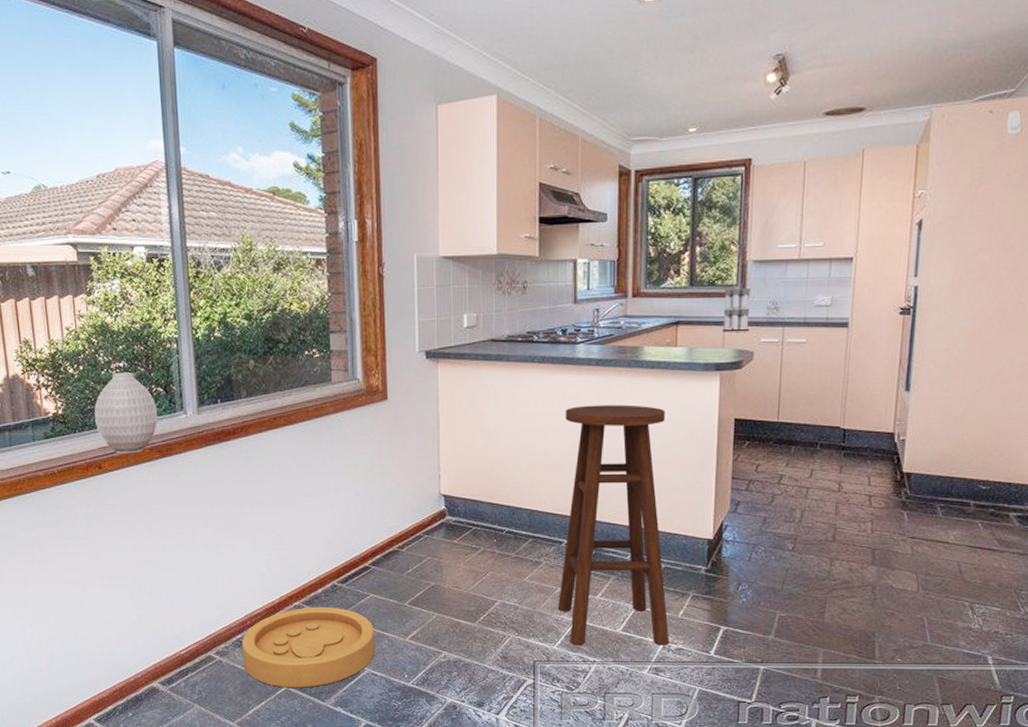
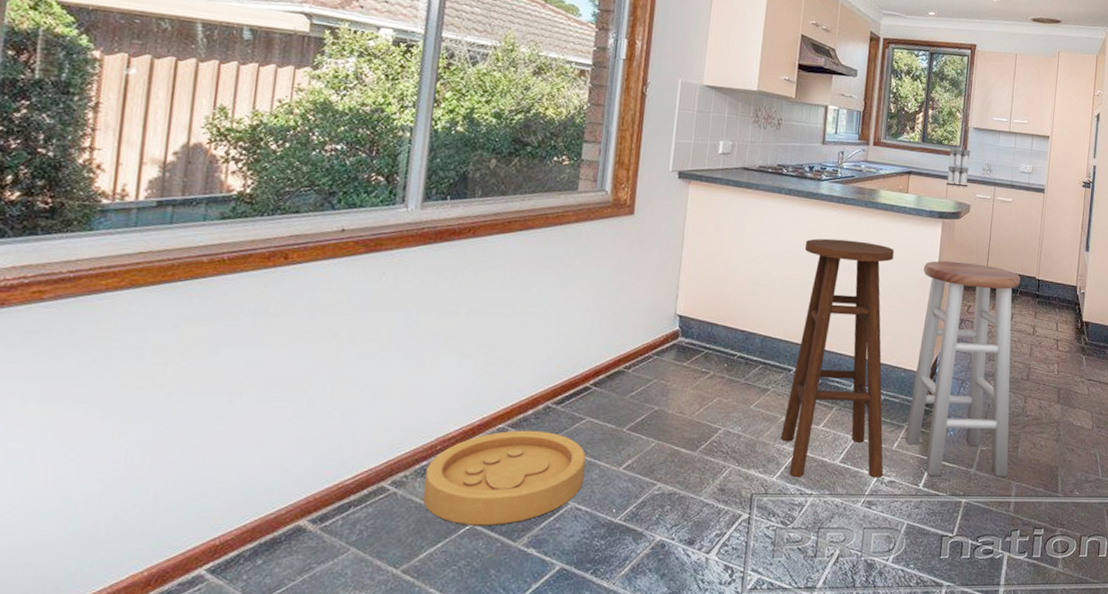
vase: present [94,373,158,454] -> none [291,155,373,246]
bar stool: none [692,417,821,644] -> present [905,261,1021,476]

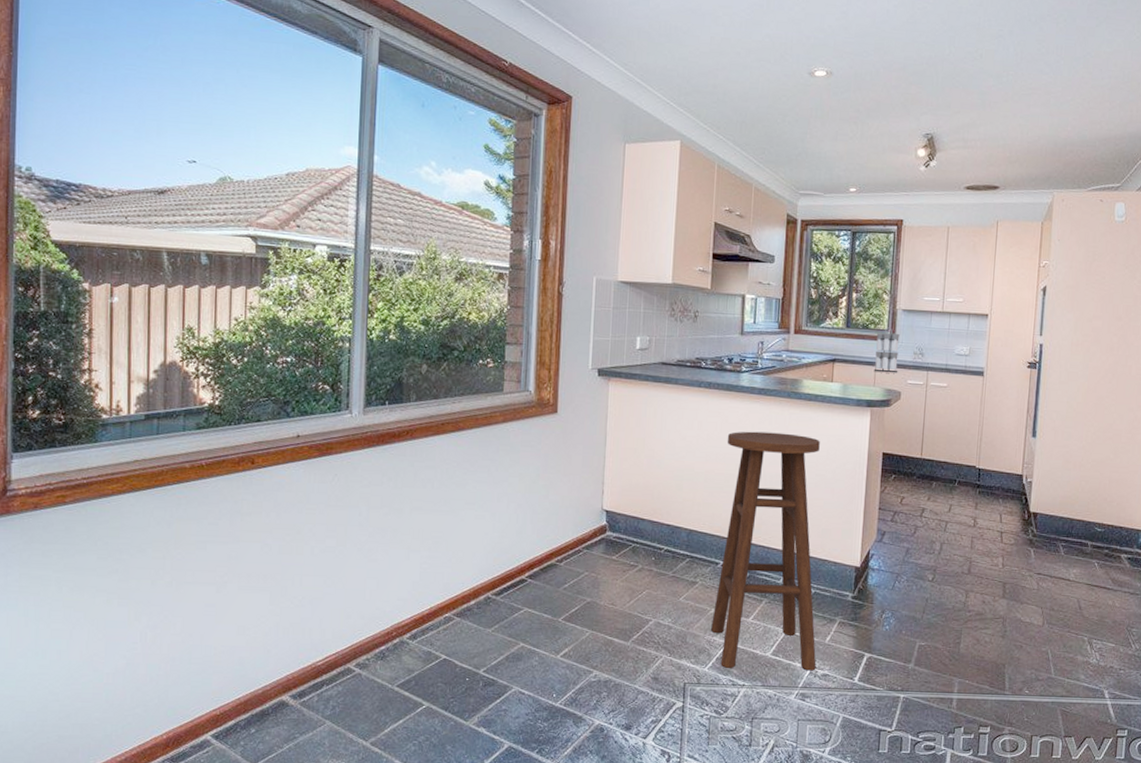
pet bowl: present [423,430,586,526] -> none [384,619,526,706]
bar stool: present [905,261,1021,476] -> none [838,451,959,672]

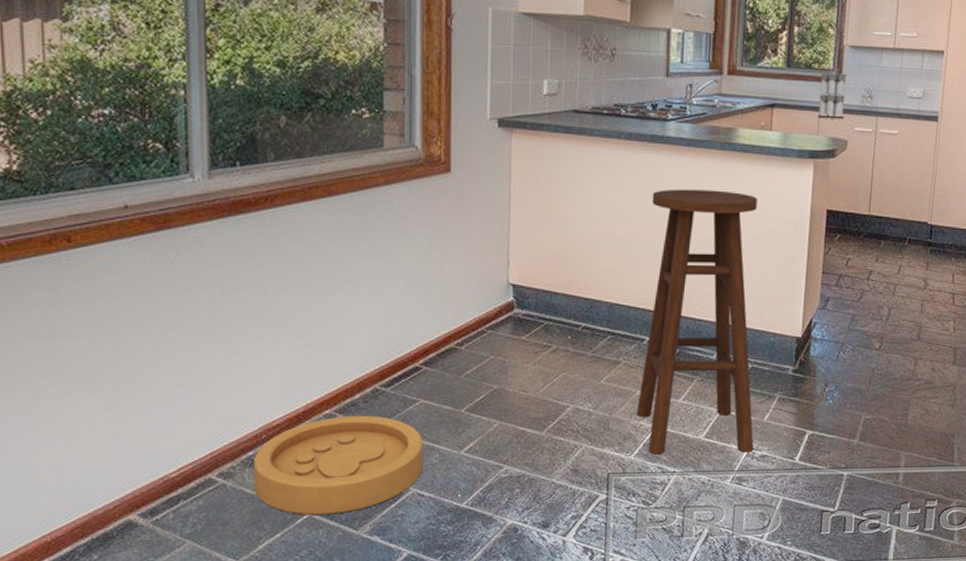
pet bowl: none [384,619,526,706] -> present [254,415,423,515]

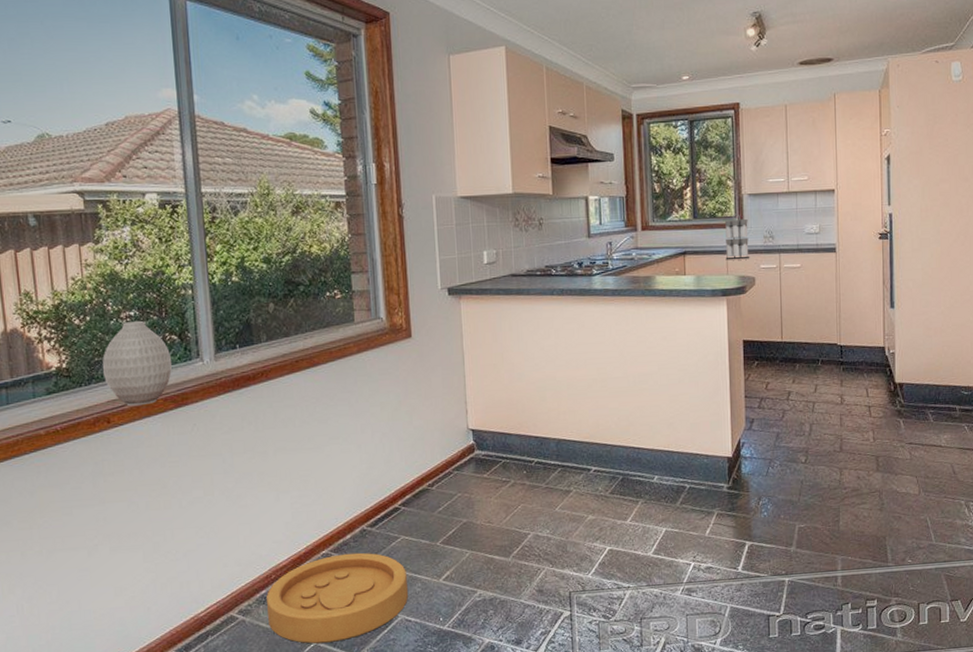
vase: none [64,121,153,225] -> present [102,321,172,407]
bar stool: present [637,189,757,454] -> none [585,331,699,572]

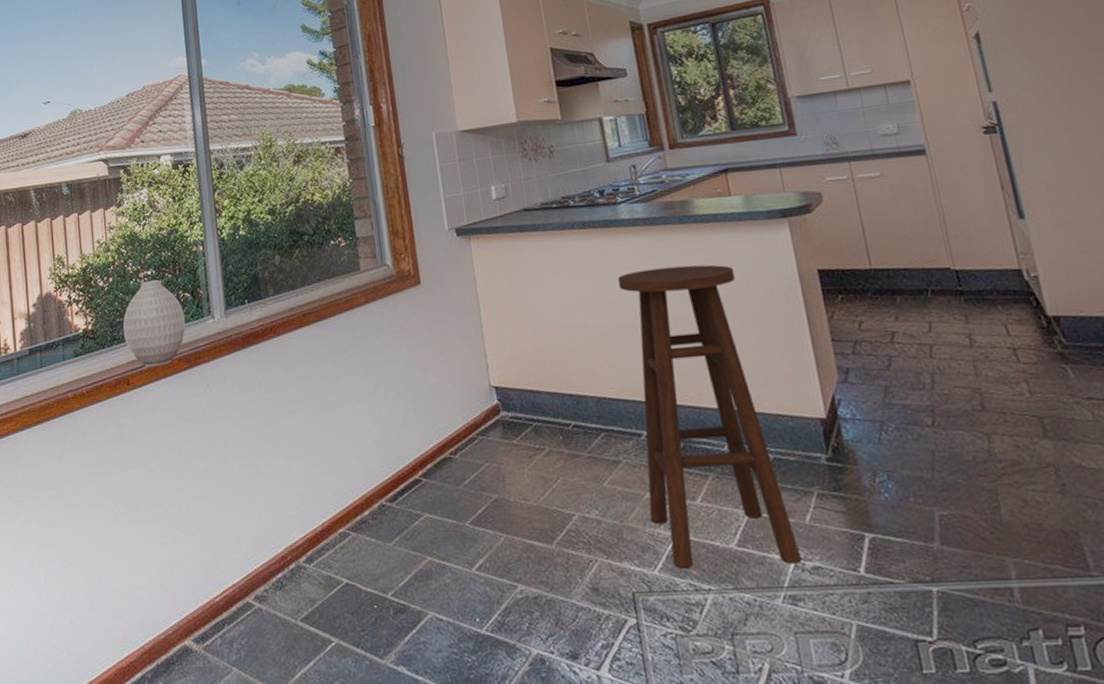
pet bowl: present [266,552,408,644] -> none [283,532,437,642]
bar stool: none [585,331,699,572] -> present [617,264,802,568]
spice rack: present [725,213,750,260] -> none [772,120,811,175]

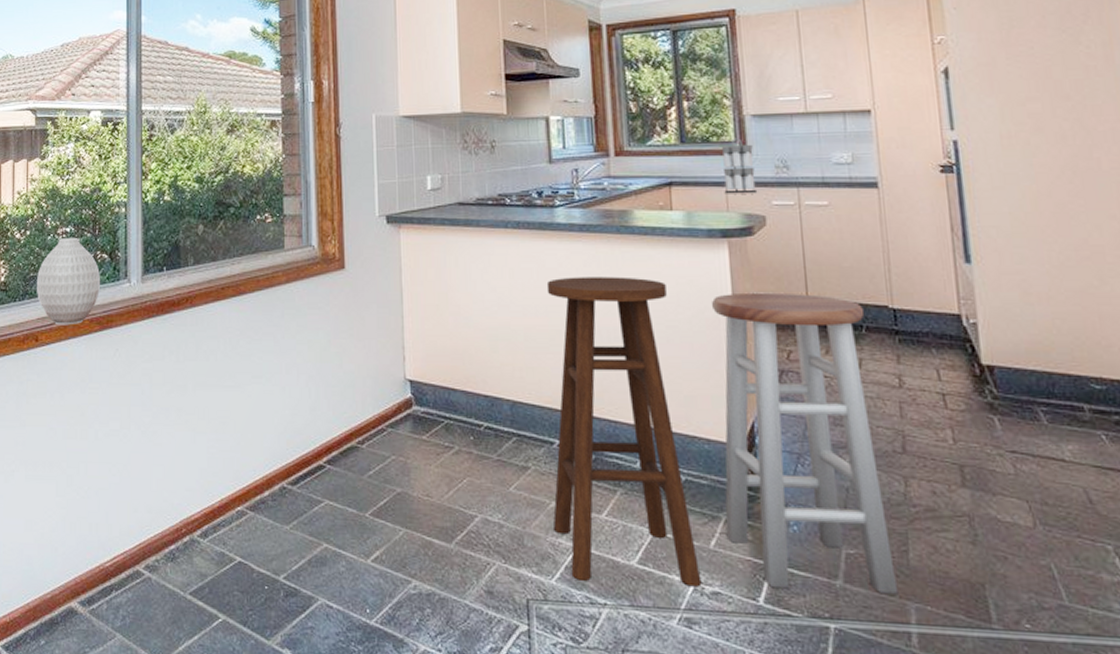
spice rack: none [772,120,811,175] -> present [722,138,758,194]
bar stool: none [779,264,996,557] -> present [711,292,899,594]

